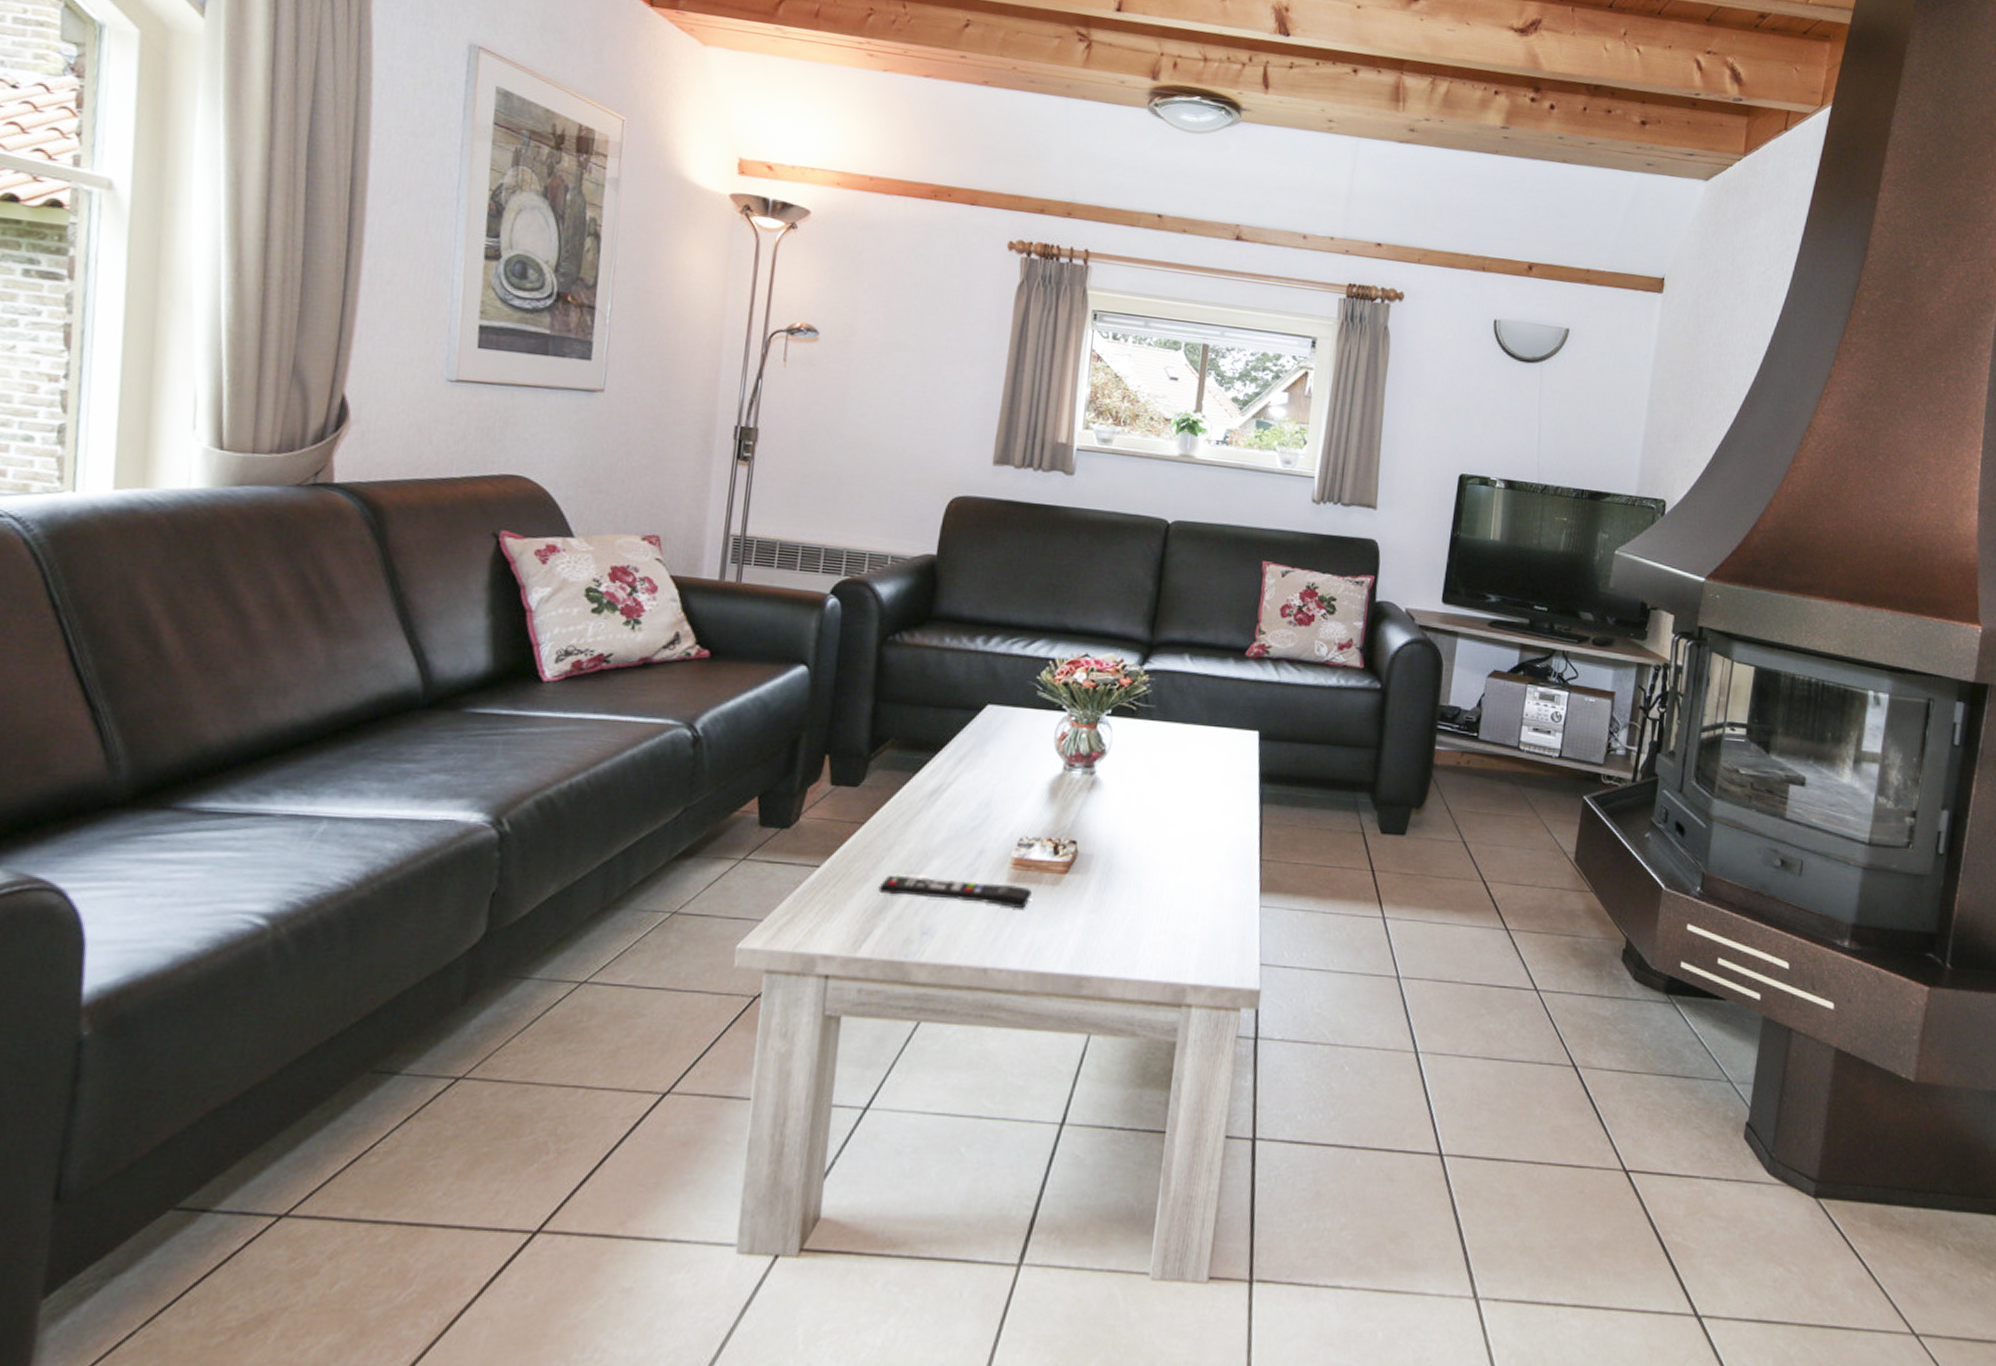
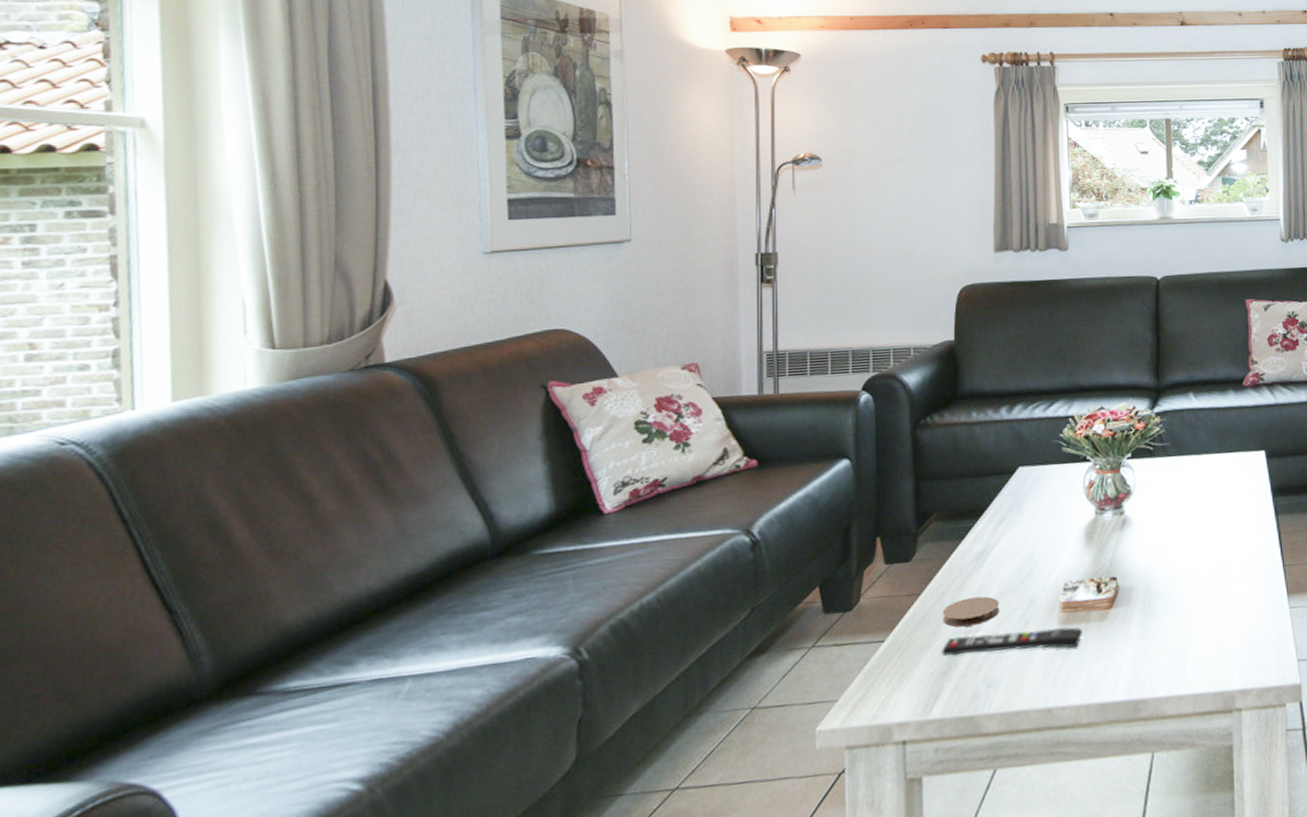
coaster: none [884,836,948,867] -> present [942,596,1000,628]

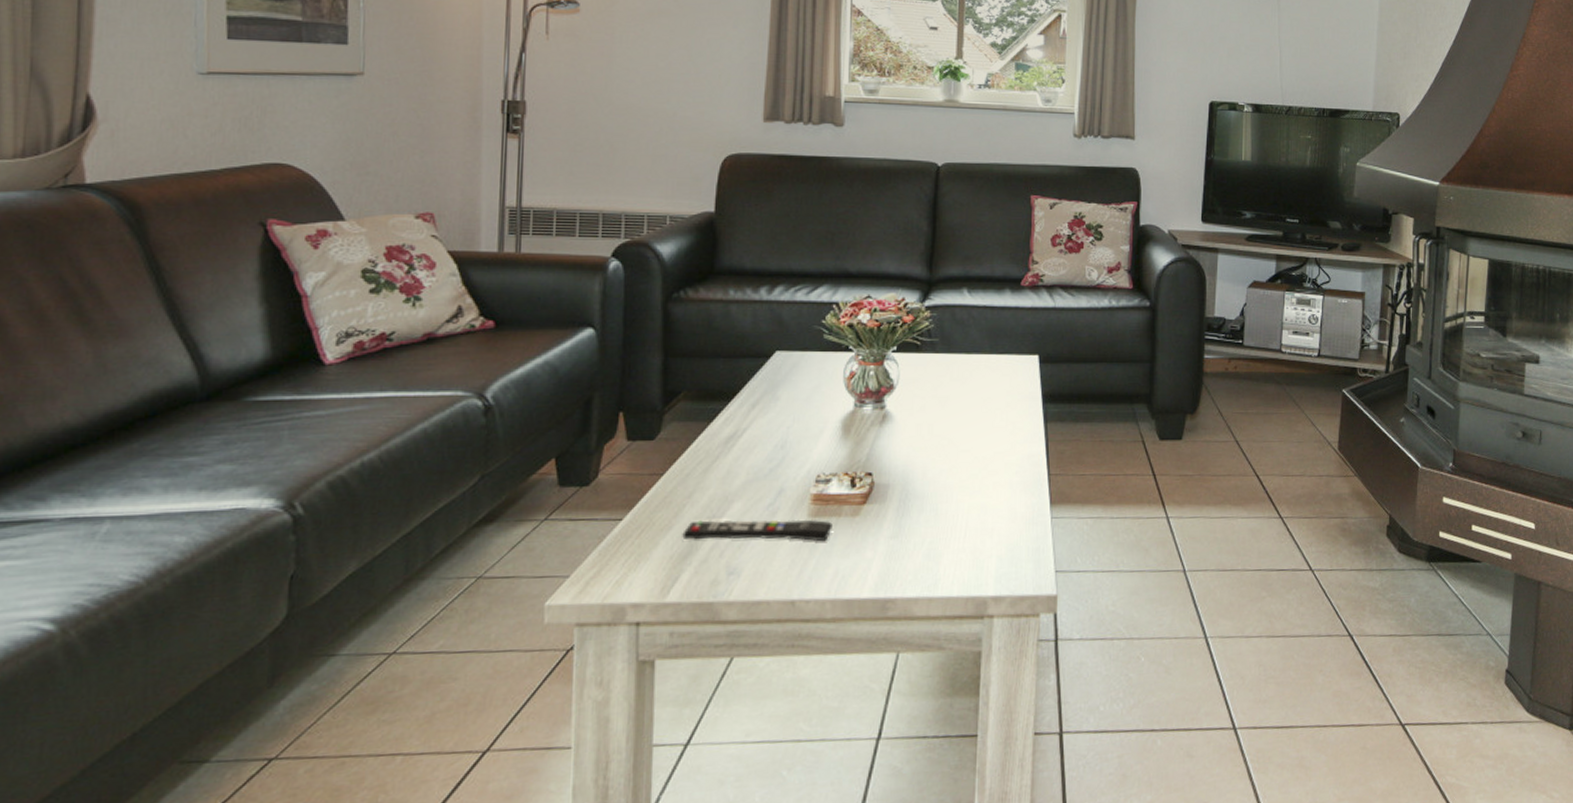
coaster: present [942,596,1000,628] -> none [685,482,747,511]

